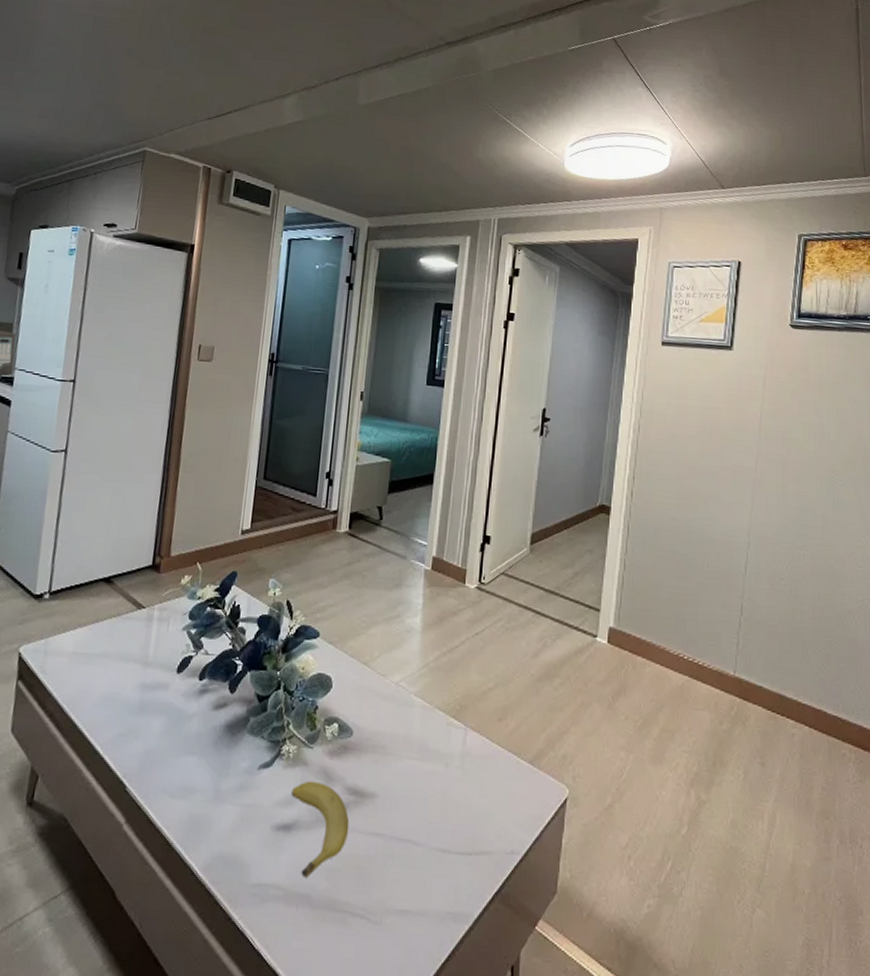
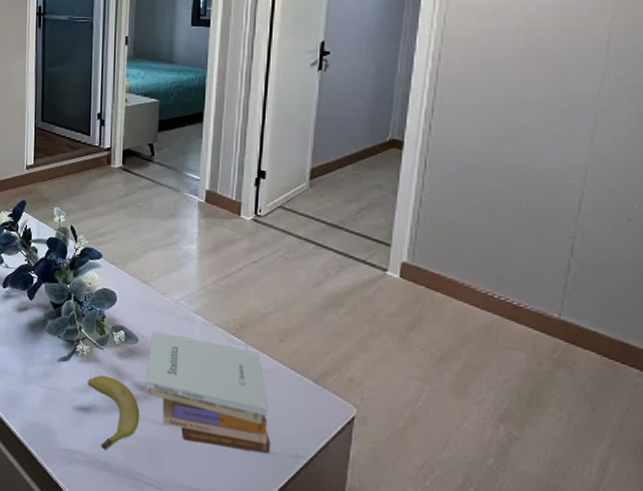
books: none [357,721,487,854] -> present [145,331,271,454]

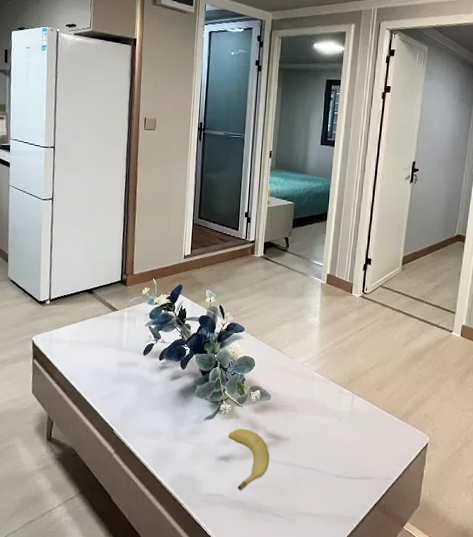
books: present [145,331,271,454] -> none [275,389,369,479]

